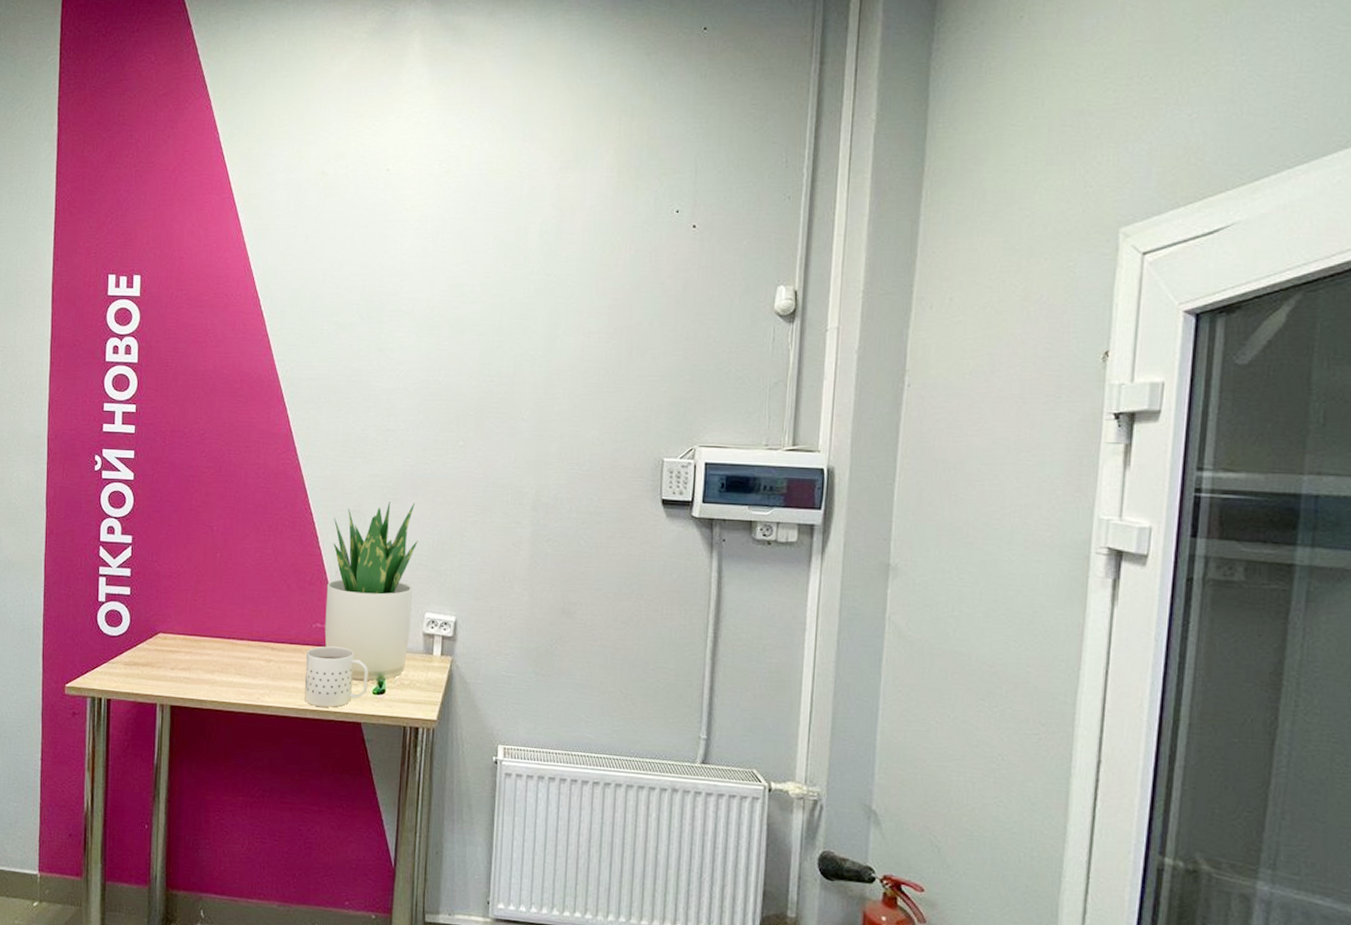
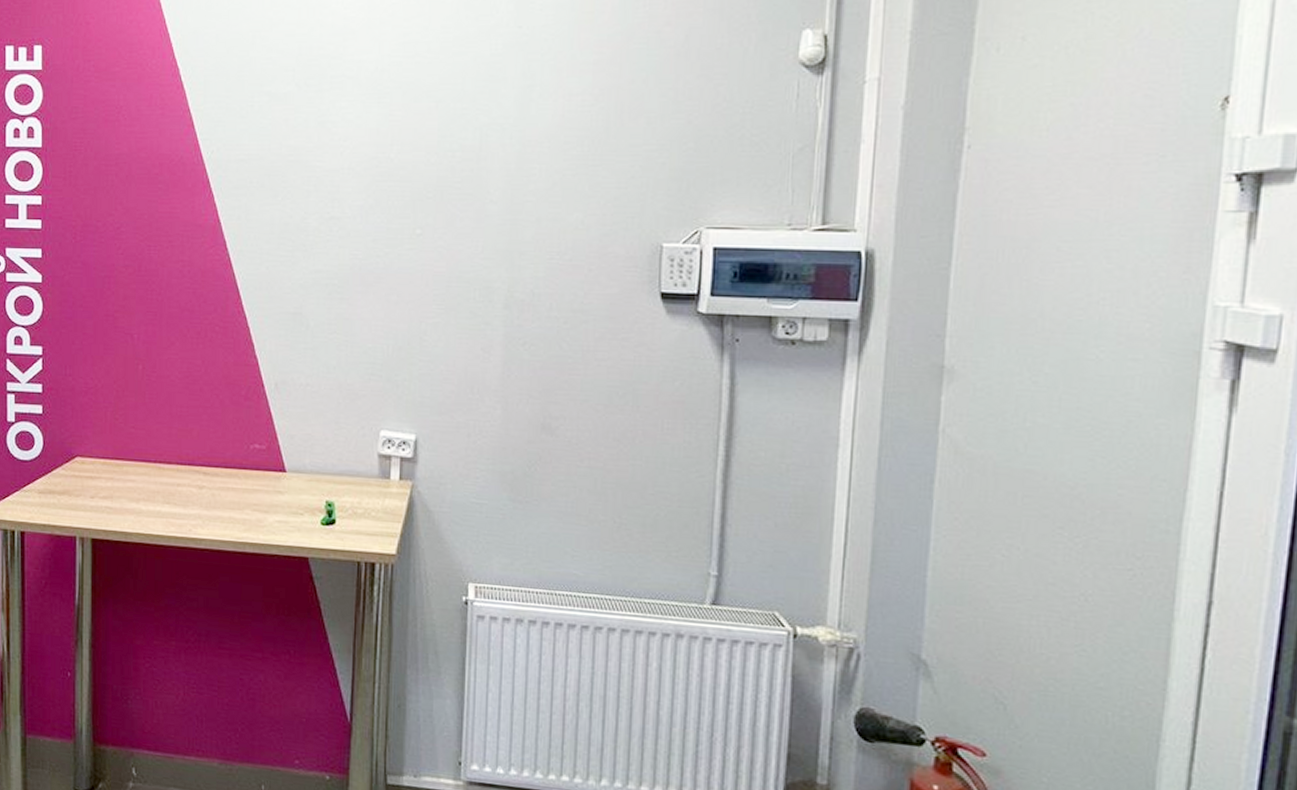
mug: present [304,646,369,708] -> none [242,470,316,540]
planter: present [324,501,418,681] -> none [264,302,370,510]

